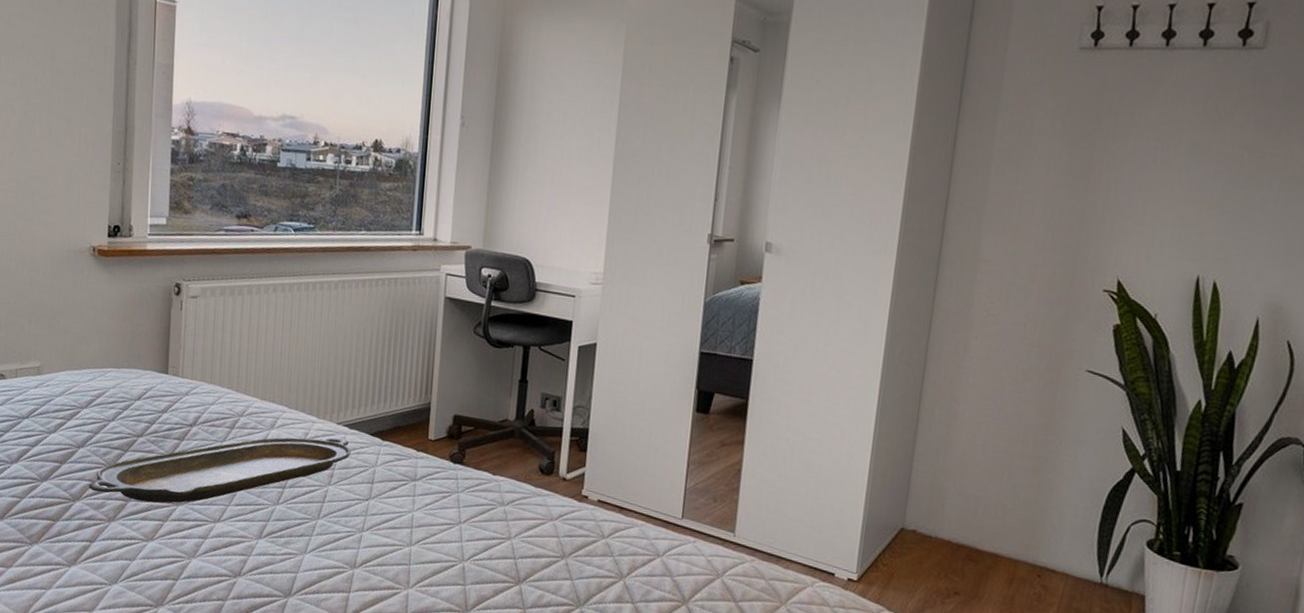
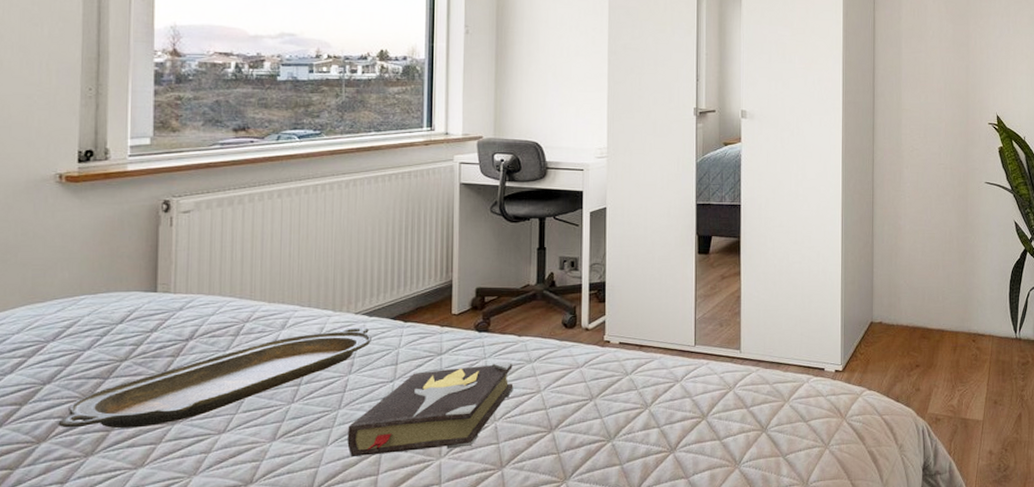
hardback book: none [324,495,485,583] -> present [347,361,514,456]

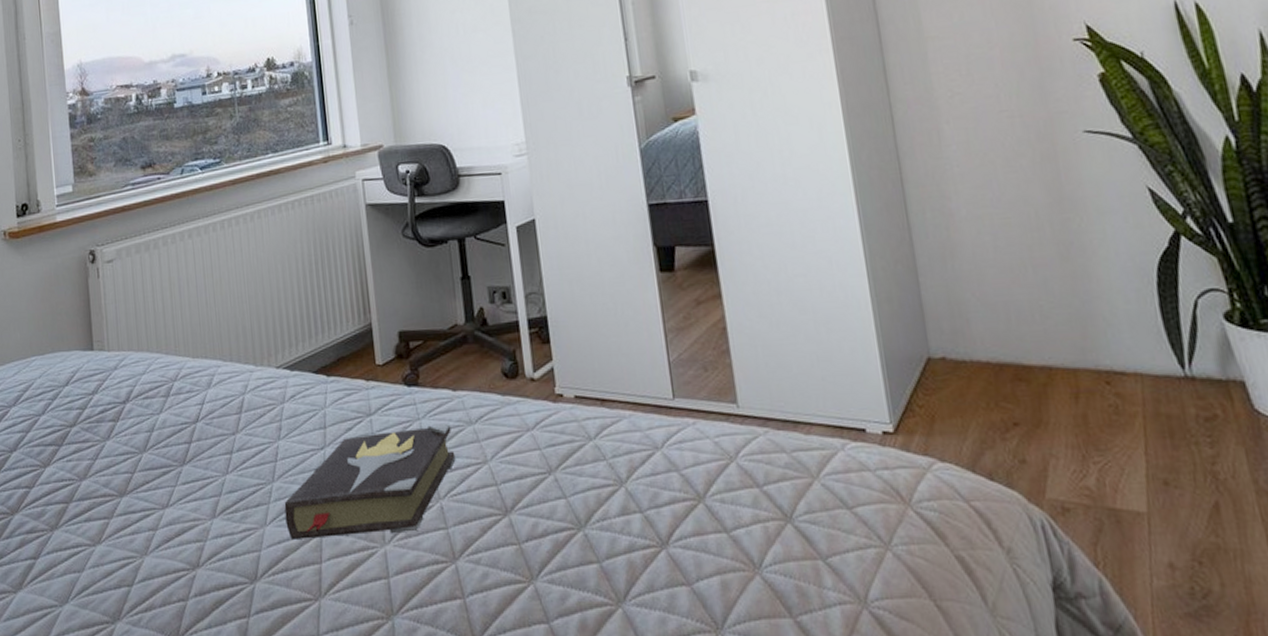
serving tray: present [58,327,371,429] -> none [26,384,296,501]

